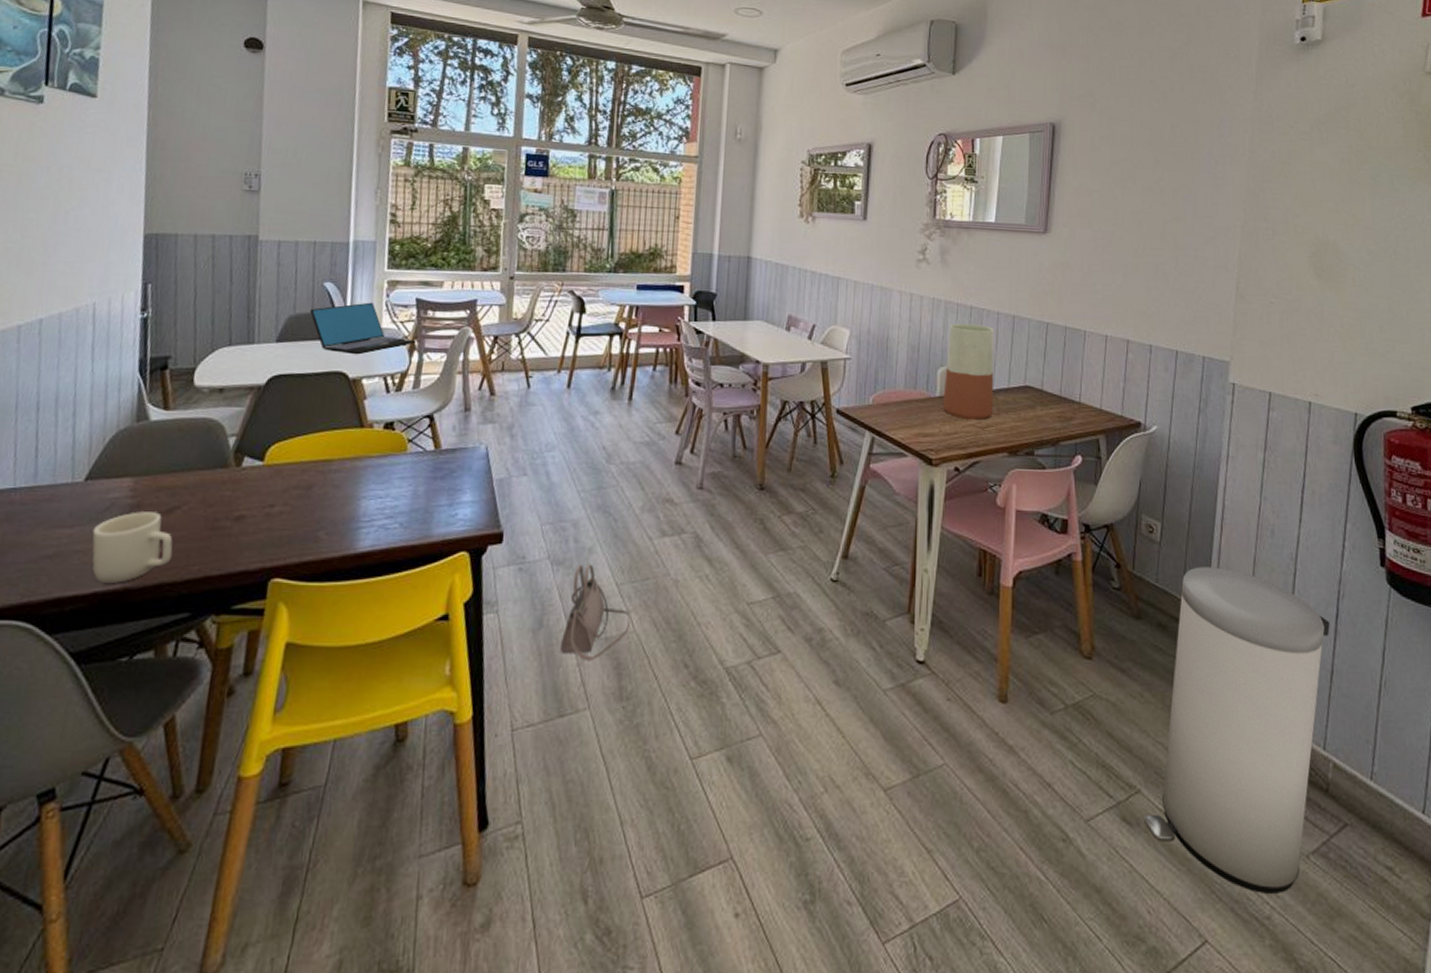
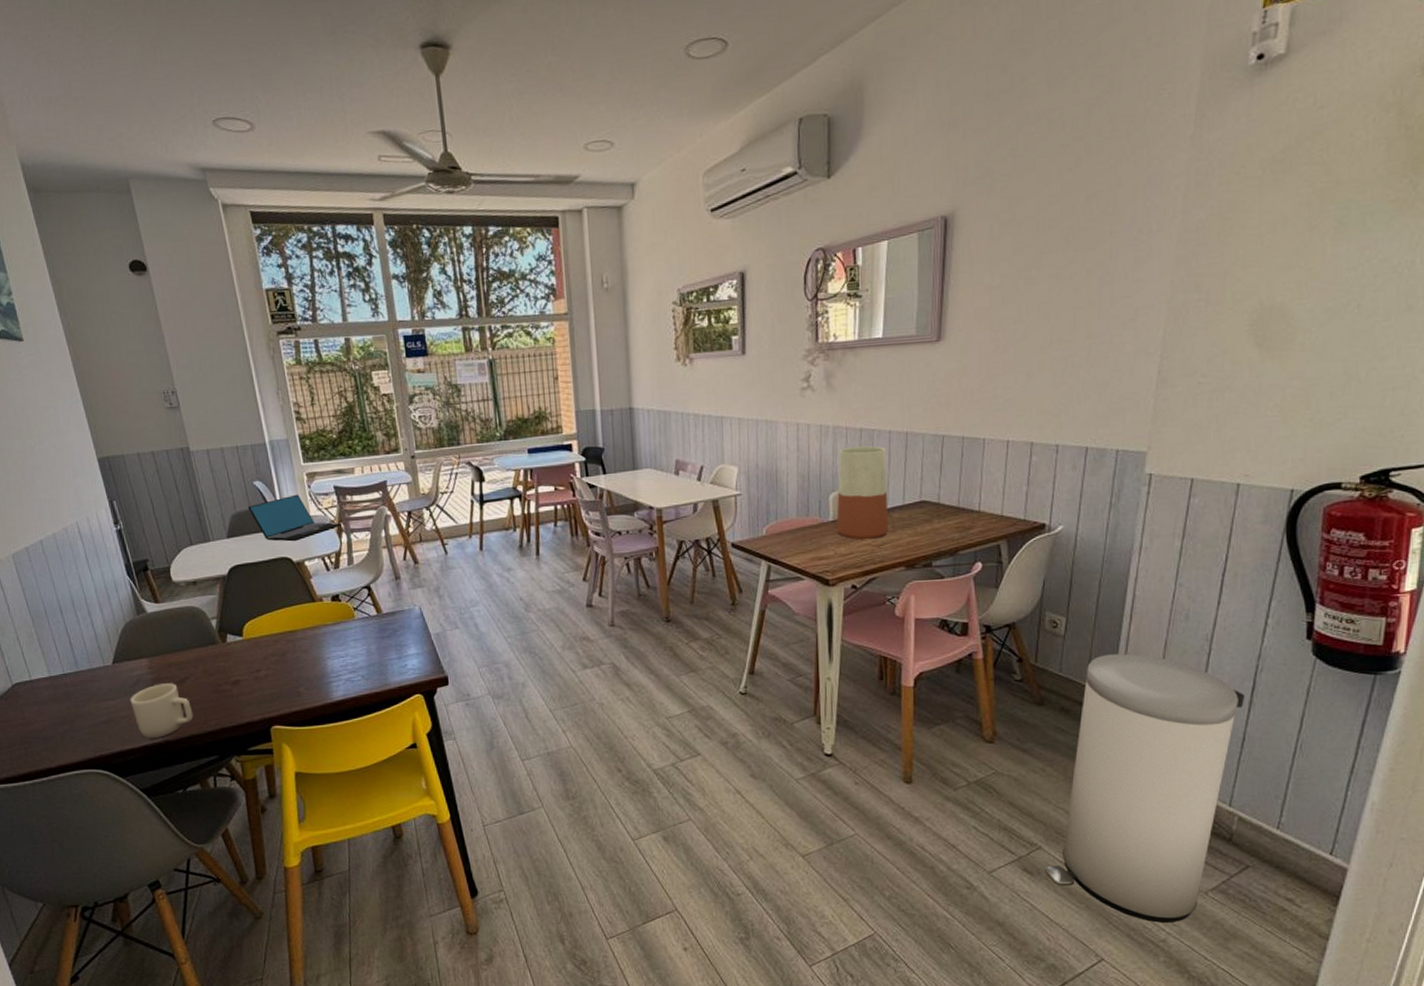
handbag: present [560,564,631,662] -> none [511,696,567,772]

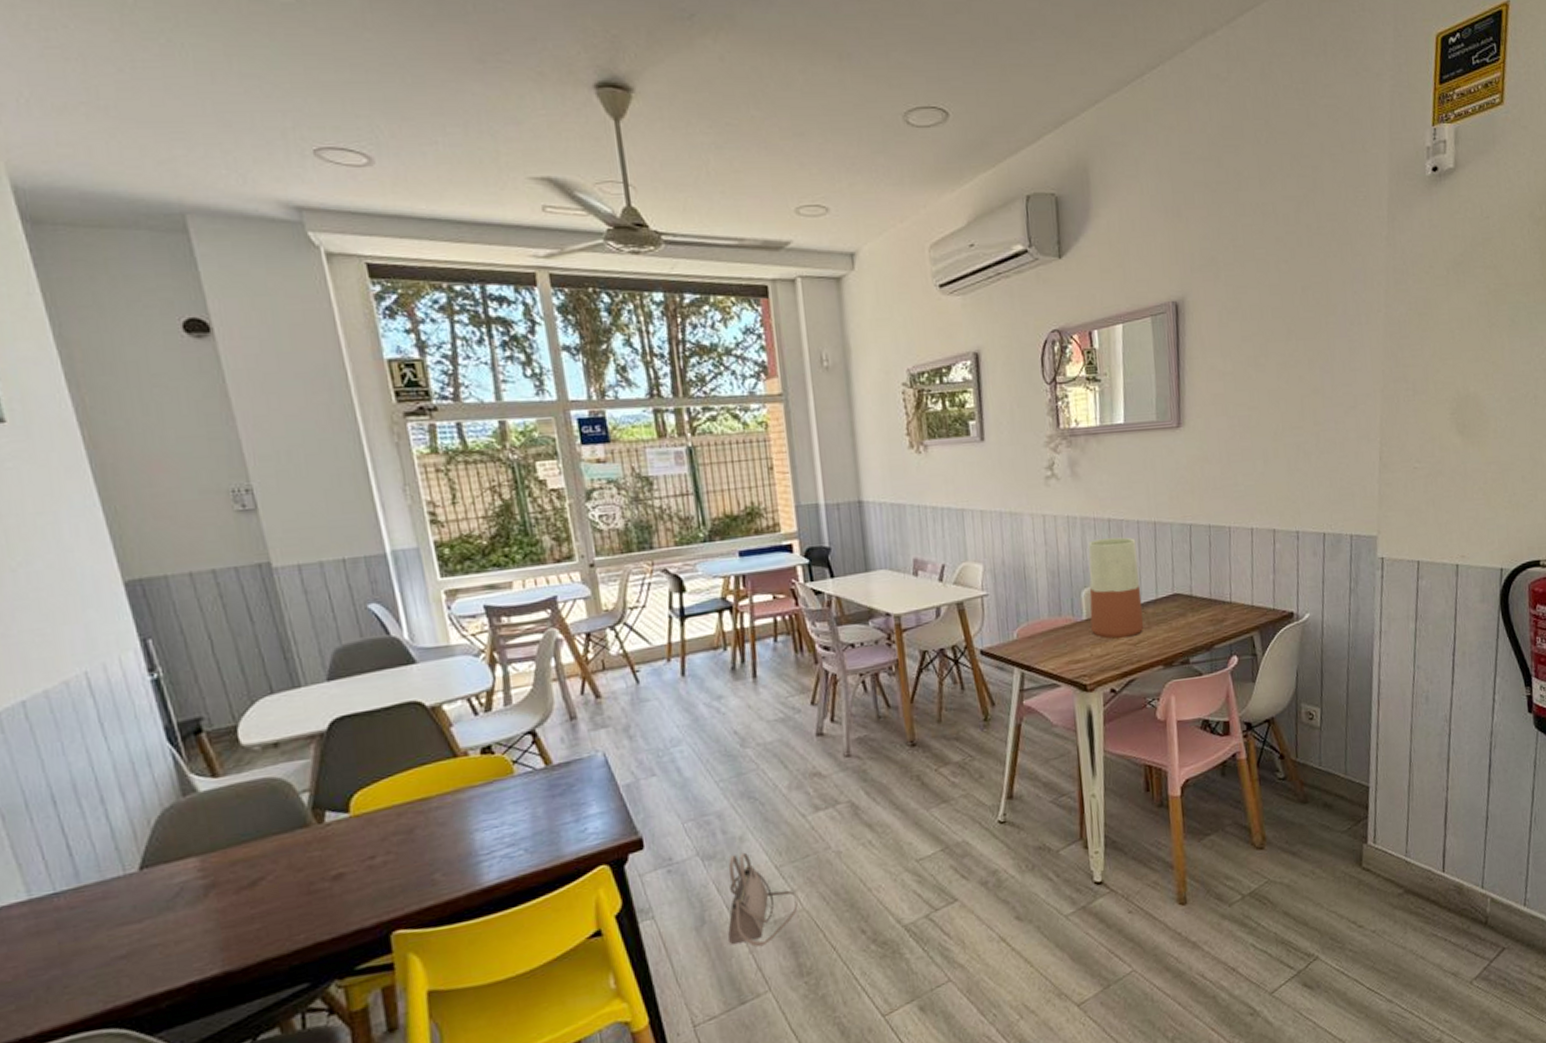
mug: present [130,683,194,739] -> none [167,887,271,972]
laptop: present [248,494,343,542] -> none [359,618,496,681]
handbag: none [511,696,567,772] -> present [728,852,798,947]
pedal bin: present [1044,653,1244,923] -> none [1322,740,1484,1022]

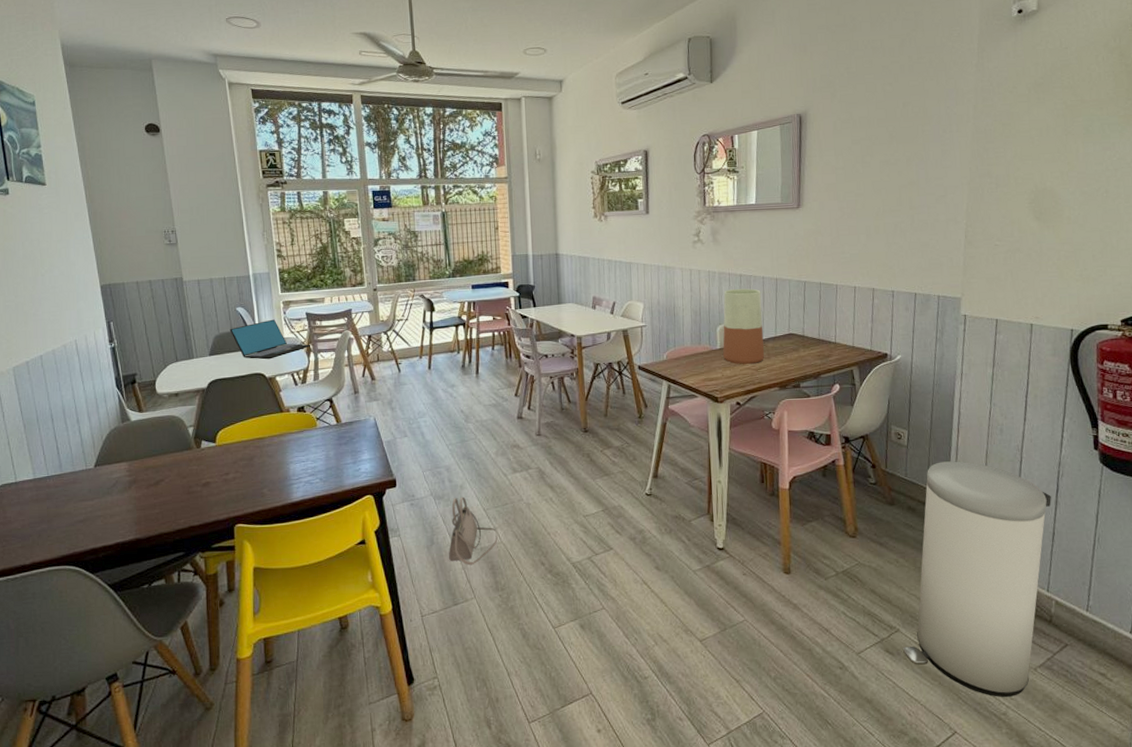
laptop: none [359,618,496,681] -> present [229,319,311,360]
pedal bin: none [1322,740,1484,1022] -> present [902,461,1052,697]

